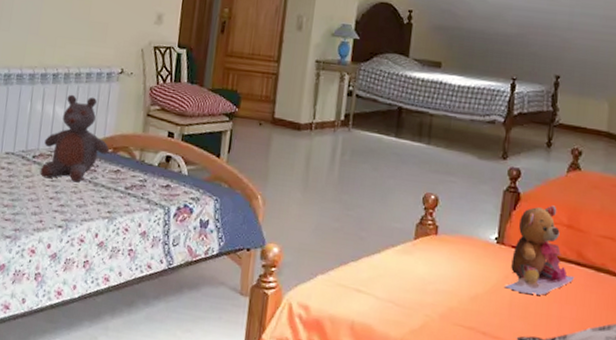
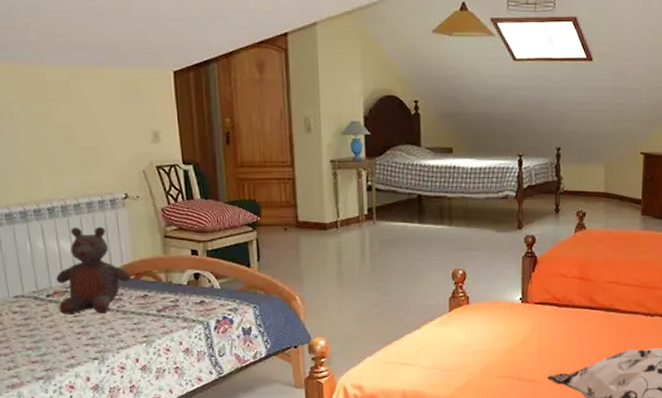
teddy bear: present [505,205,575,295] -> none [532,263,589,341]

